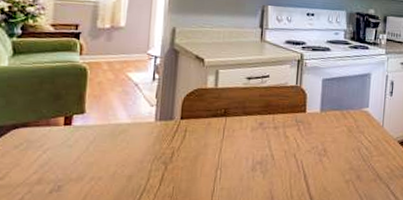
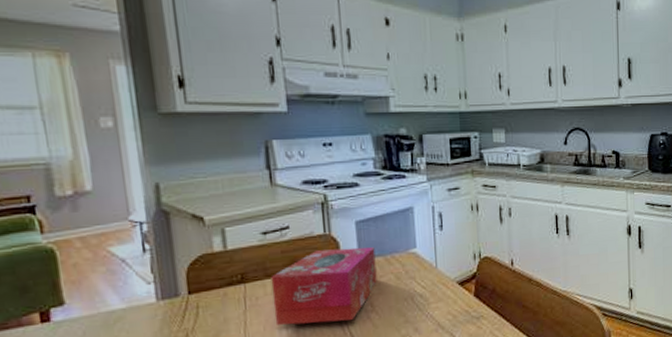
tissue box: none [244,98,335,161] -> present [271,247,377,326]

